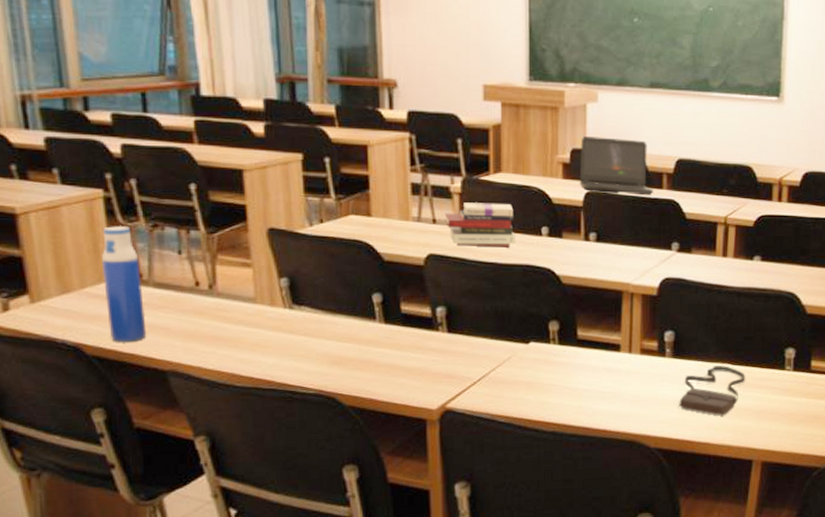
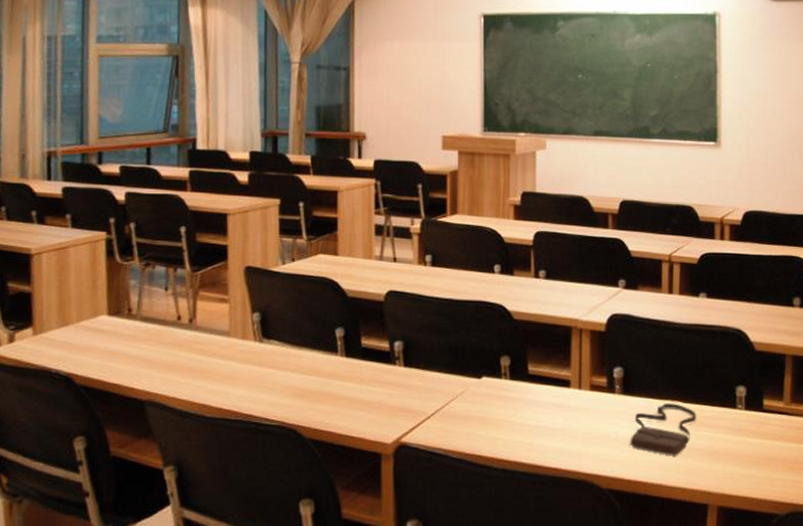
water bottle: present [101,225,147,342] -> none [97,264,131,372]
books: present [444,203,516,248] -> none [404,242,470,284]
laptop computer: present [579,136,654,195] -> none [529,181,600,234]

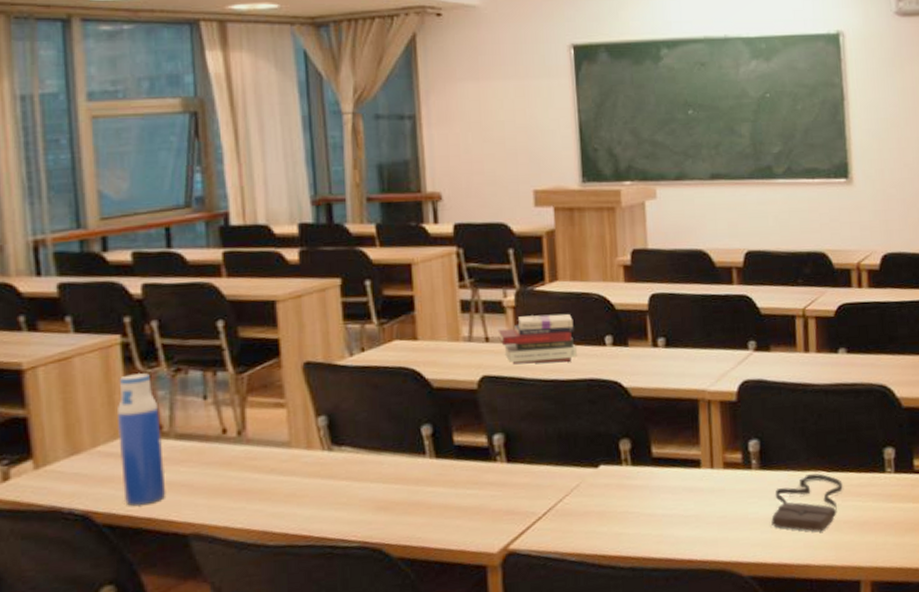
water bottle: none [97,264,131,372] -> present [116,372,166,506]
books: none [404,242,470,284] -> present [497,313,578,364]

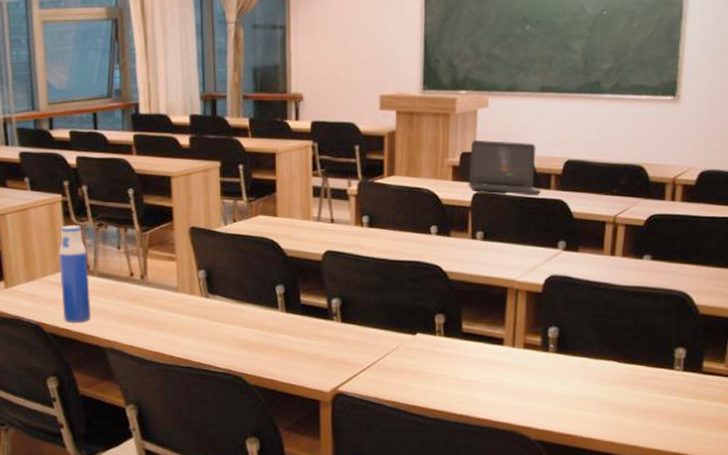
books: present [497,313,578,364] -> none [341,204,407,245]
laptop computer: none [641,234,724,293] -> present [468,141,542,195]
shoulder bag: present [771,473,843,531] -> none [561,363,631,411]

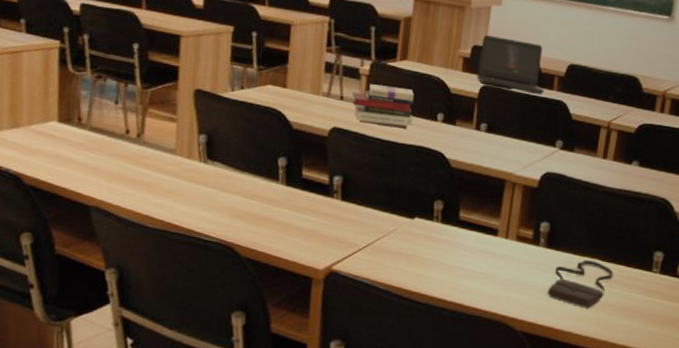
water bottle: present [58,224,91,322] -> none [46,73,82,177]
books: none [341,204,407,245] -> present [351,84,415,129]
shoulder bag: none [561,363,631,411] -> present [547,260,614,308]

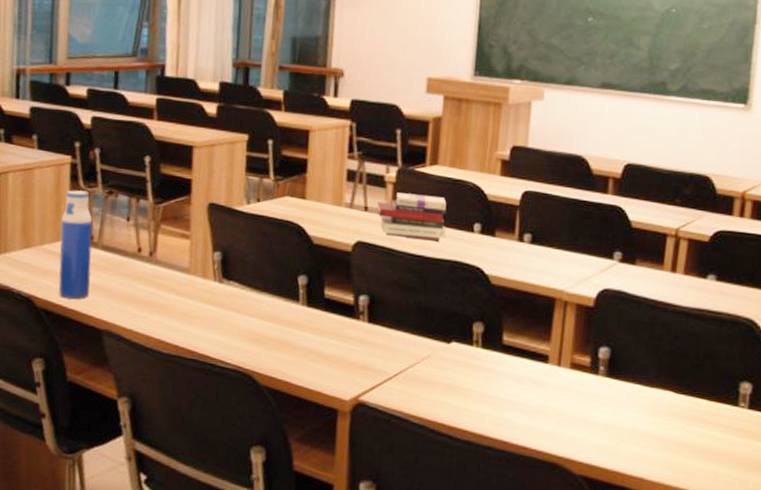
water bottle: none [46,73,82,177] -> present [58,189,93,299]
laptop computer: present [476,35,545,94] -> none [517,134,598,199]
shoulder bag: present [547,260,614,308] -> none [610,391,690,449]

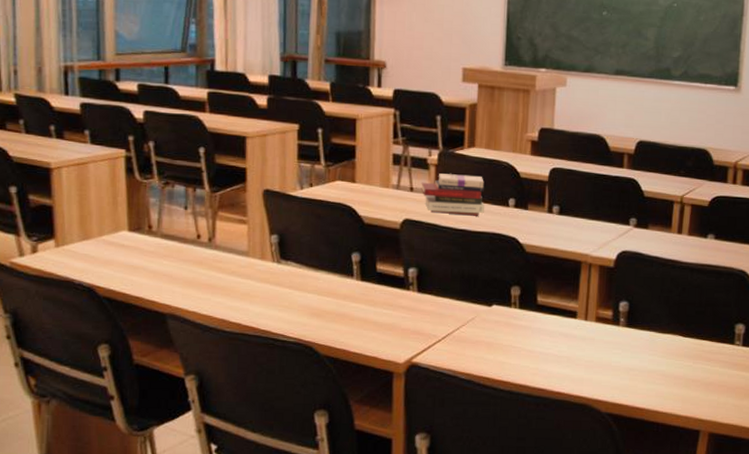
water bottle: present [58,189,93,299] -> none [118,181,152,286]

